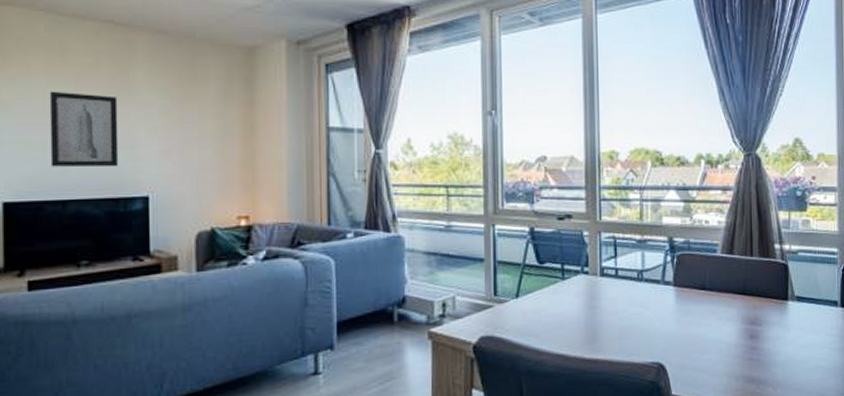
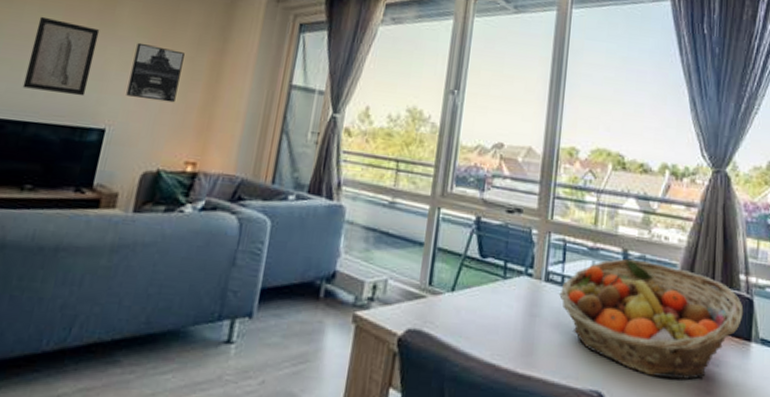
wall art: none [161,105,213,162] -> present [126,42,185,103]
fruit basket: none [615,245,780,343] -> present [559,258,744,380]

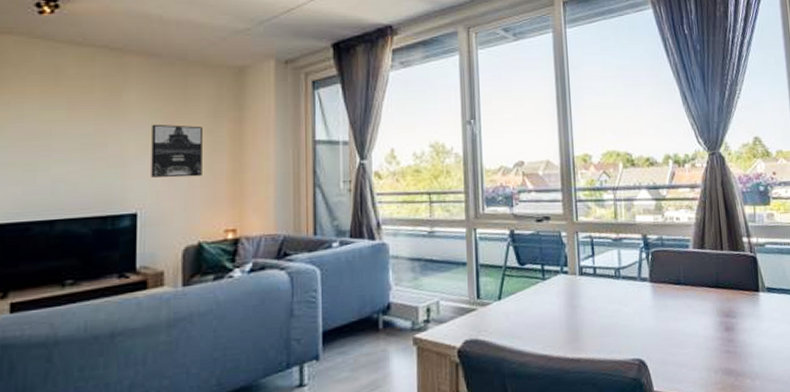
wall art: present [22,16,100,97] -> none [40,114,110,188]
fruit basket: present [559,258,744,380] -> none [593,241,750,337]

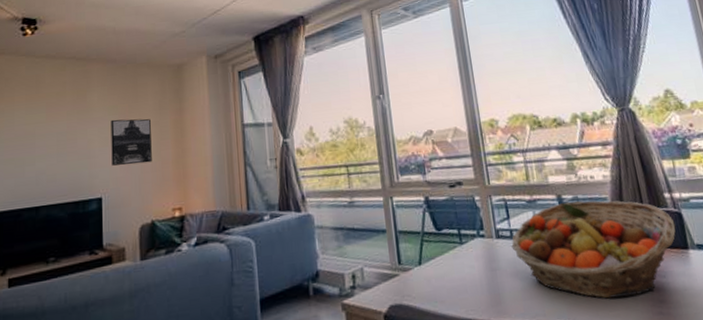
fruit basket: none [593,241,750,337] -> present [511,200,676,299]

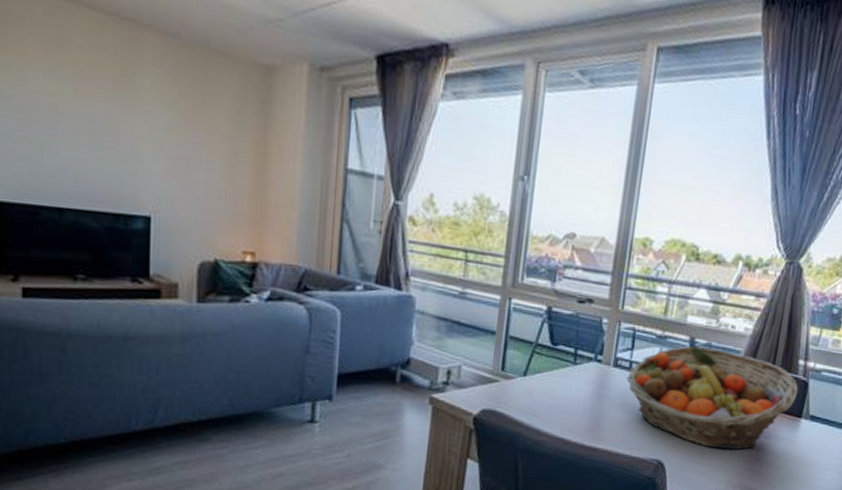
wall art: present [110,118,152,166] -> none [166,118,223,188]

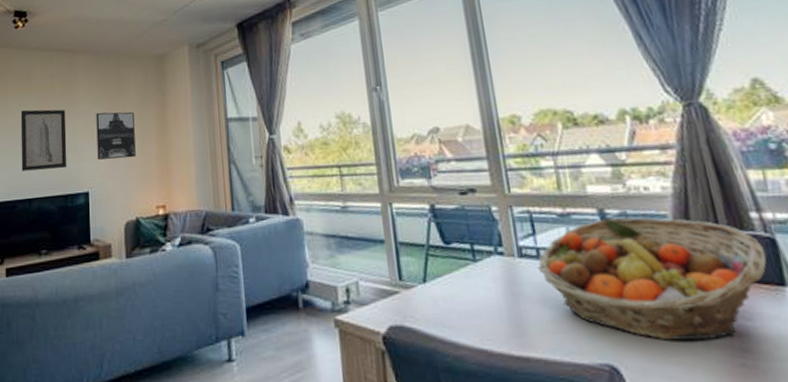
wall art: none [47,85,121,180] -> present [20,109,67,172]
wall art: none [166,118,223,188] -> present [96,112,136,160]

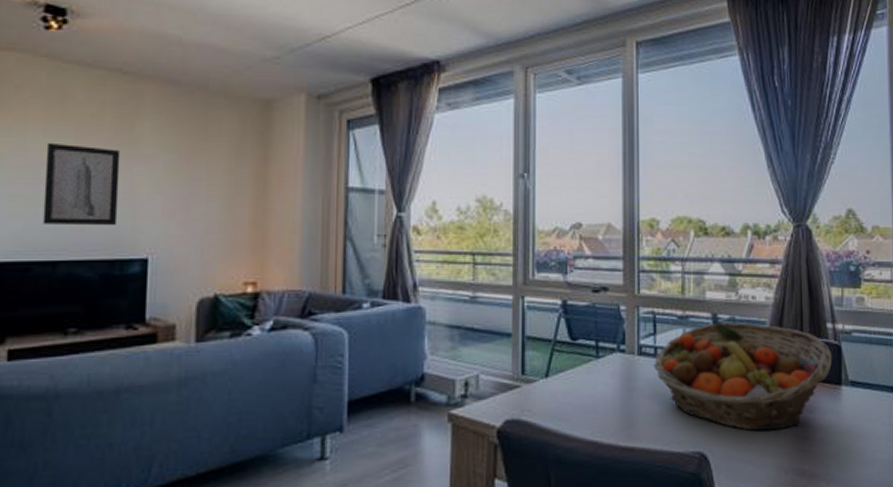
wall art: present [96,112,136,160] -> none [164,160,223,221]

